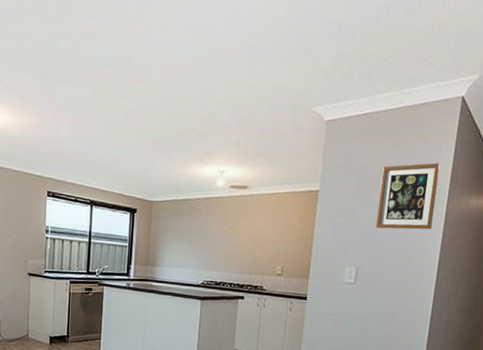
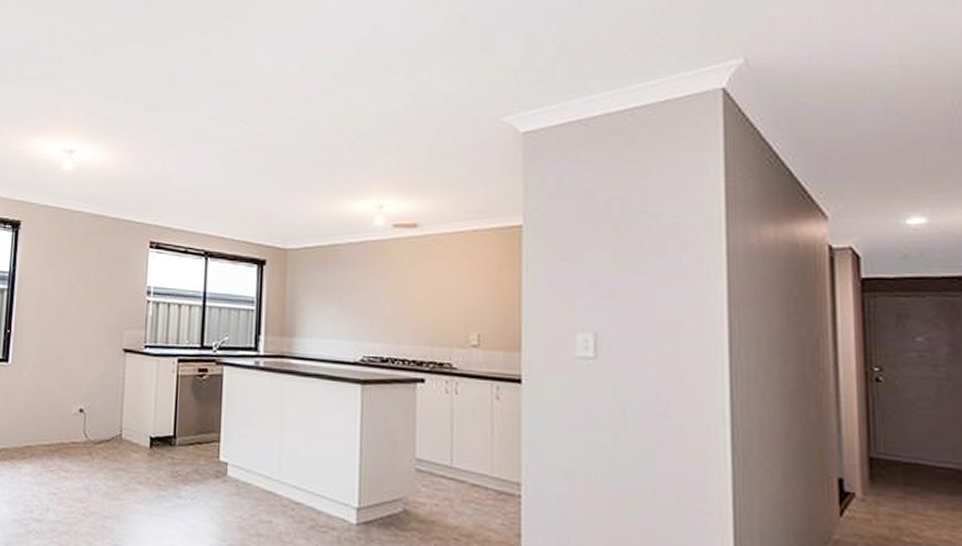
picture frame: present [375,162,441,230] -> none [616,179,707,276]

